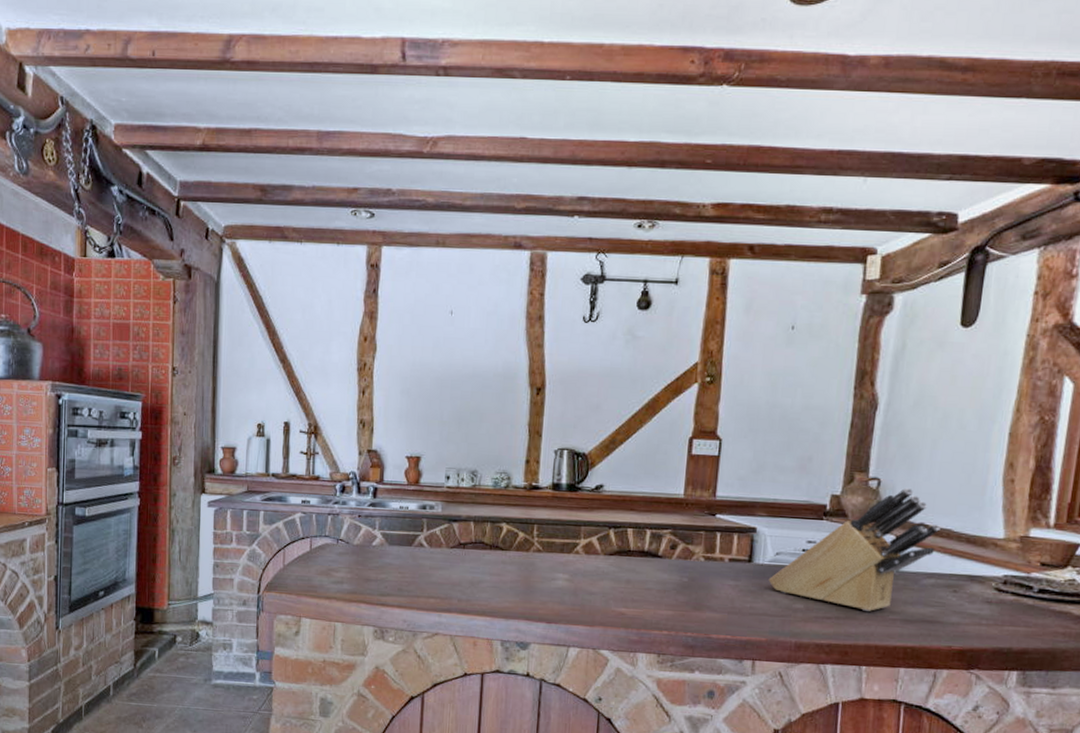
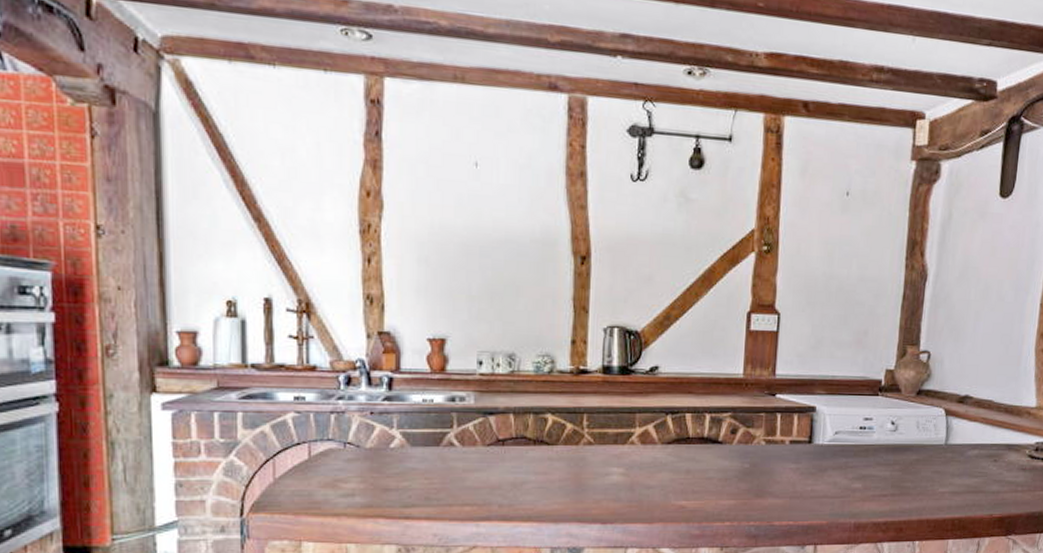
knife block: present [768,487,941,611] -> none [828,360,983,486]

